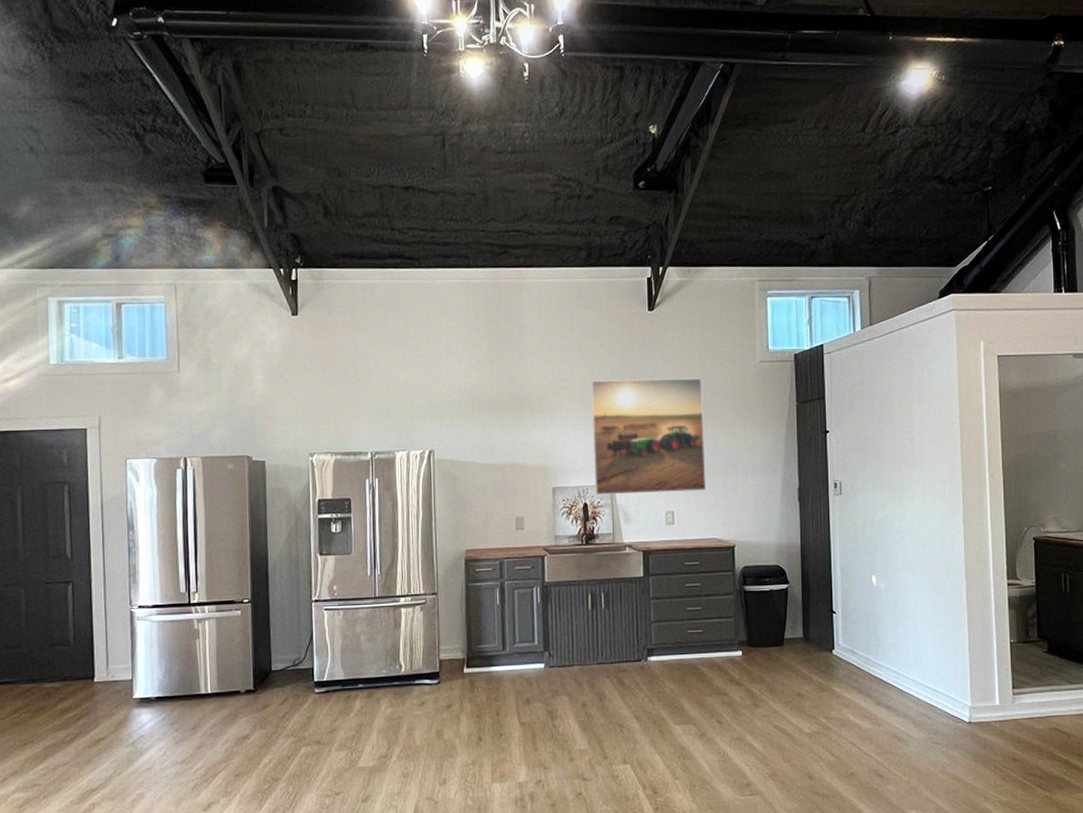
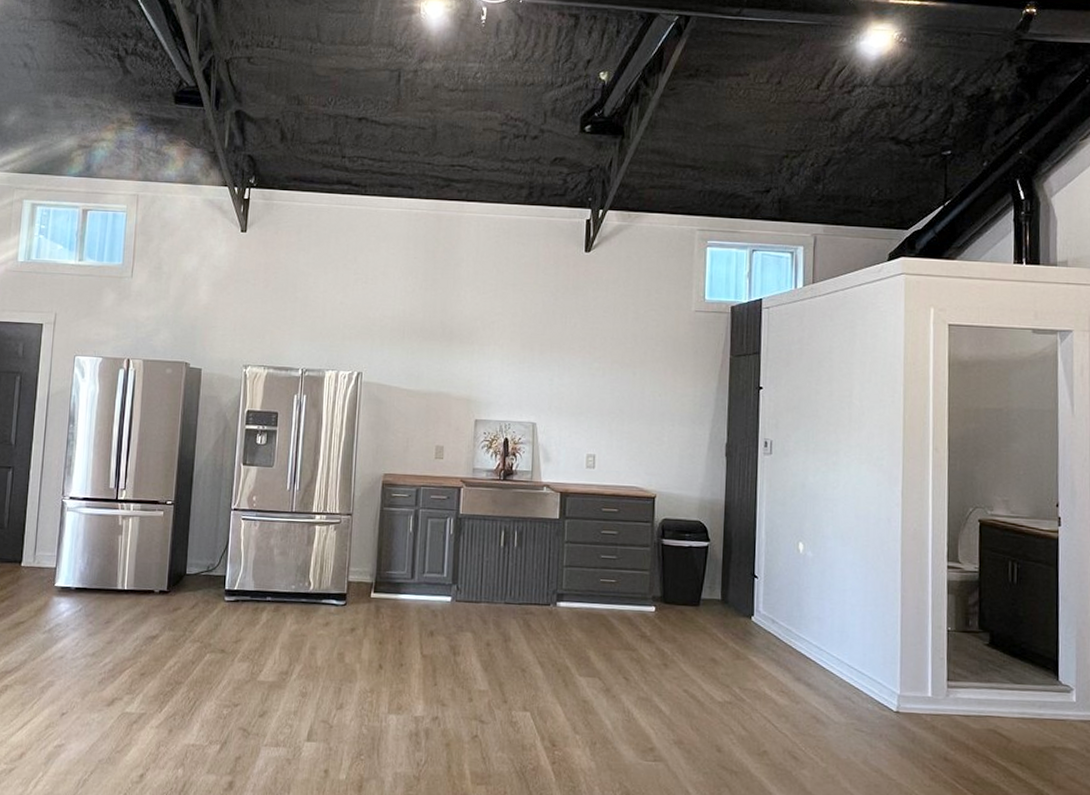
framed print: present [590,378,707,495] -> none [517,317,635,437]

